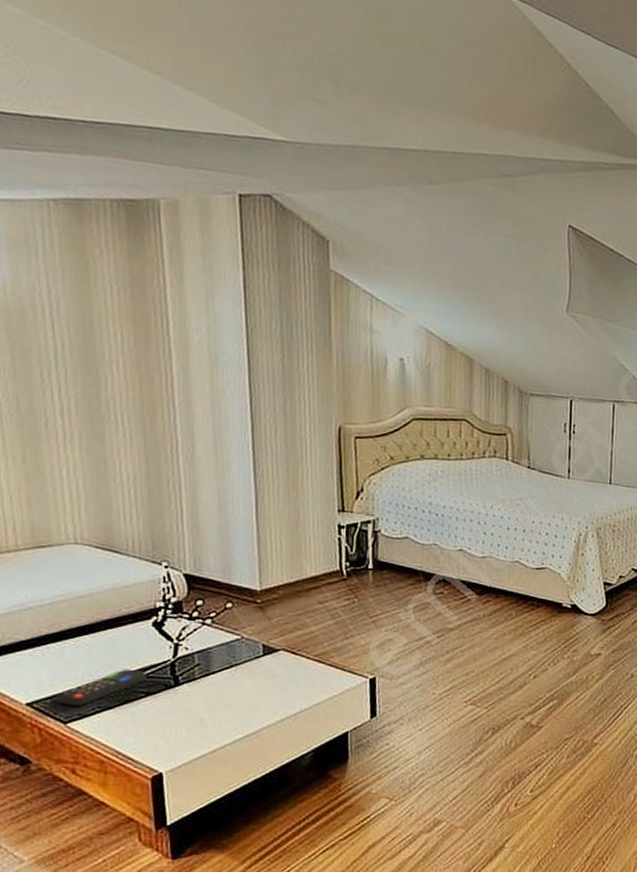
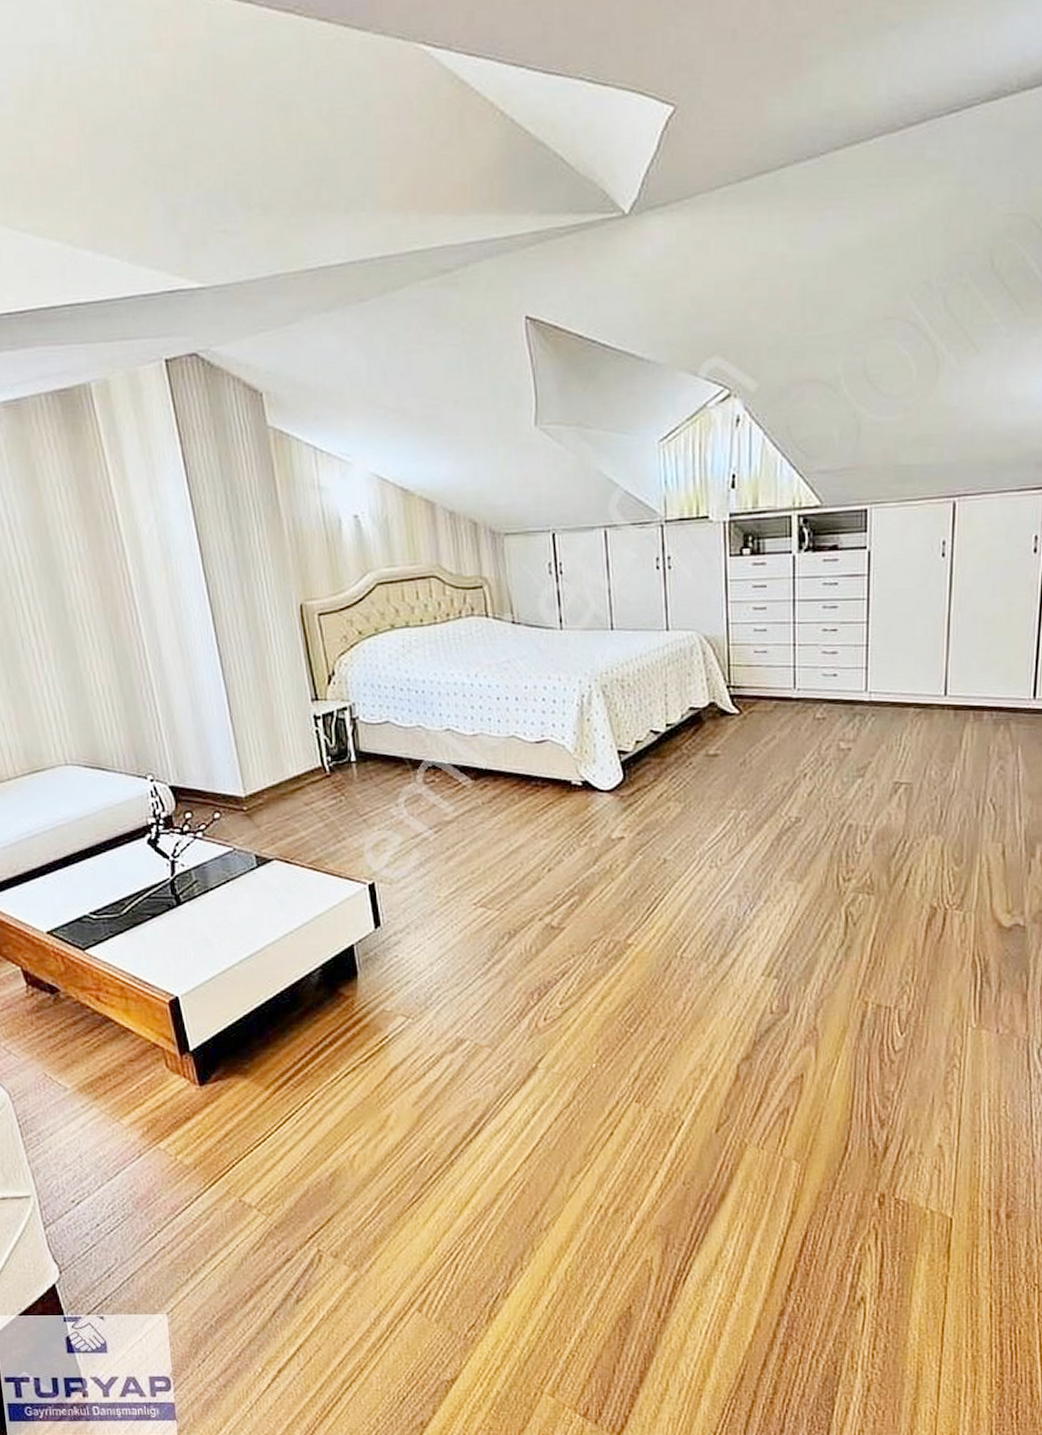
remote control: present [56,669,147,707] -> none [71,891,150,932]

